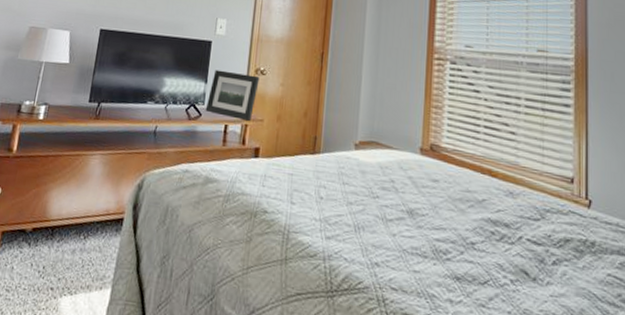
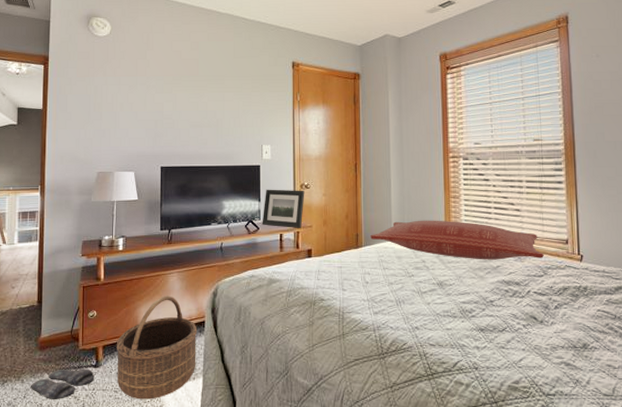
basket: none [11,180,114,307] -> present [116,295,198,400]
pillow: none [331,127,542,198] -> present [370,220,544,260]

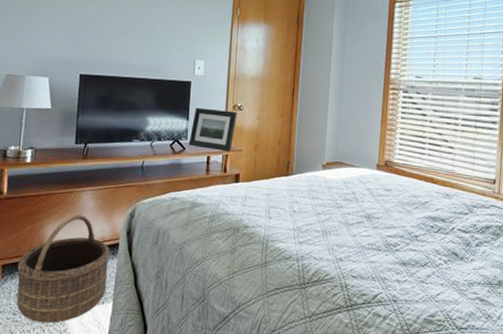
pillow: present [370,220,544,260] -> none [302,151,471,197]

